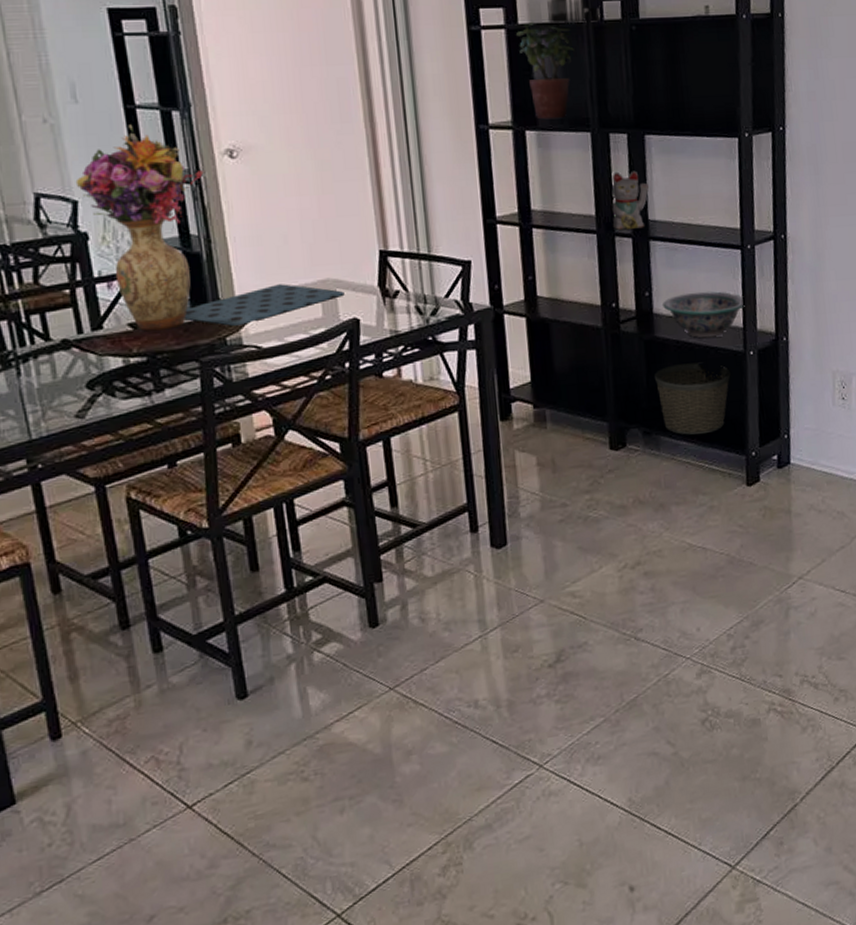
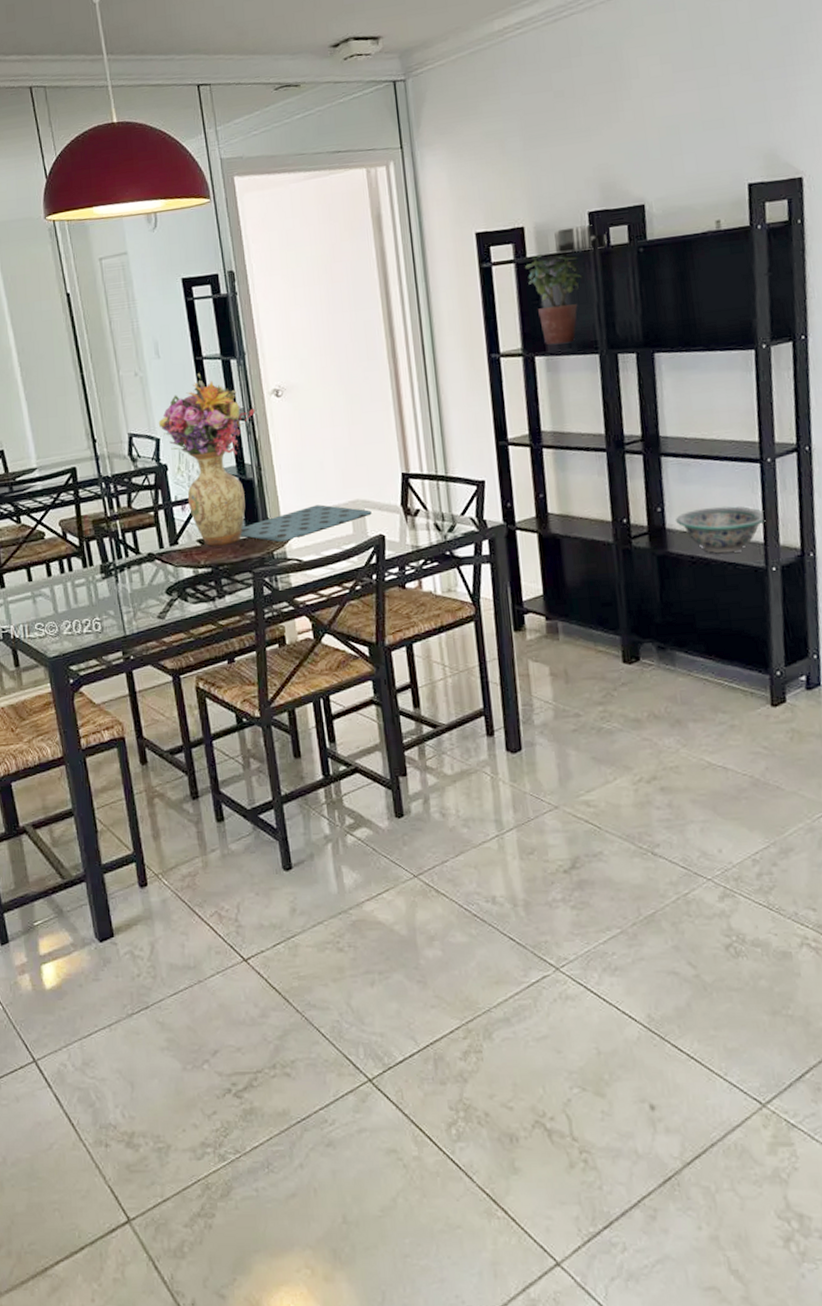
decorative figurine: present [612,170,649,230] -> none [621,388,659,448]
basket: present [653,362,731,435] -> none [667,578,751,652]

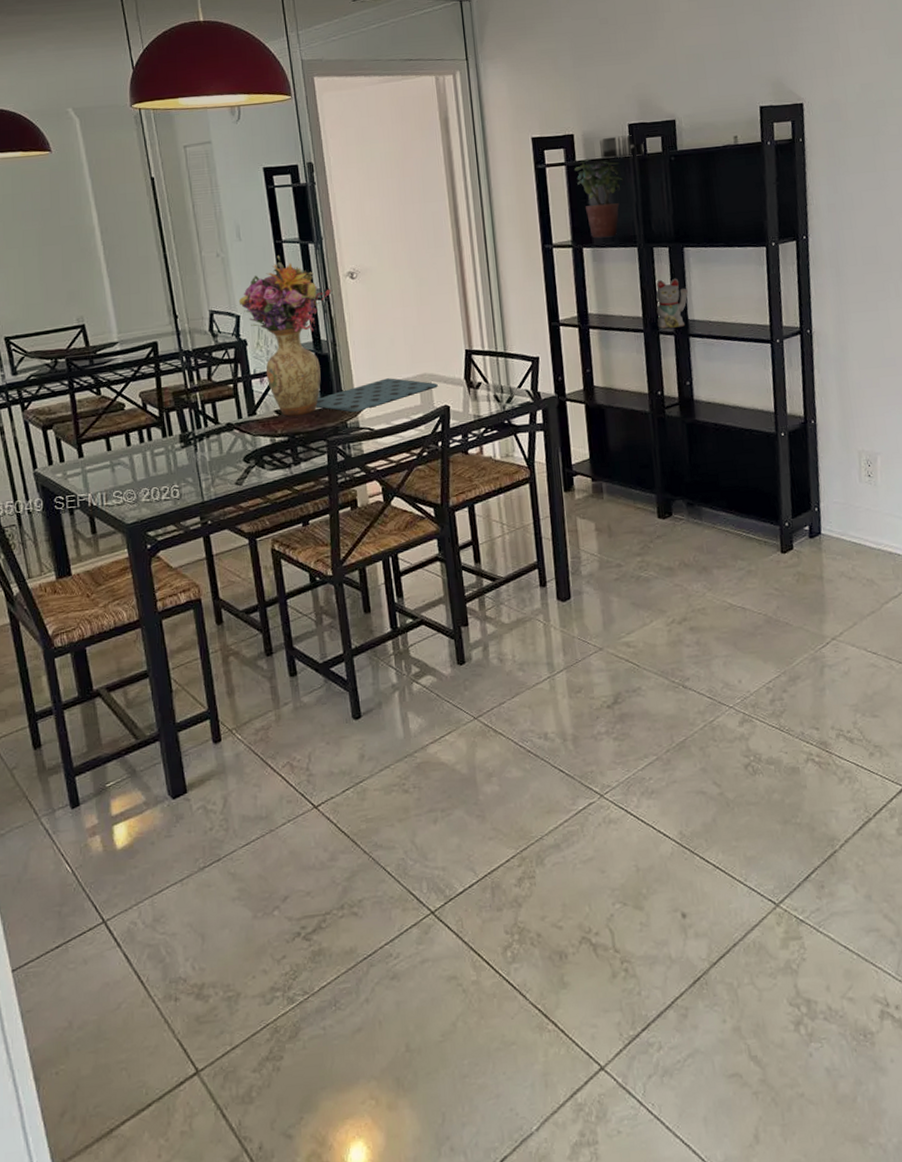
decorative figurine: none [621,388,659,448] -> present [656,278,688,329]
decorative bowl: present [676,506,766,554] -> none [702,380,776,422]

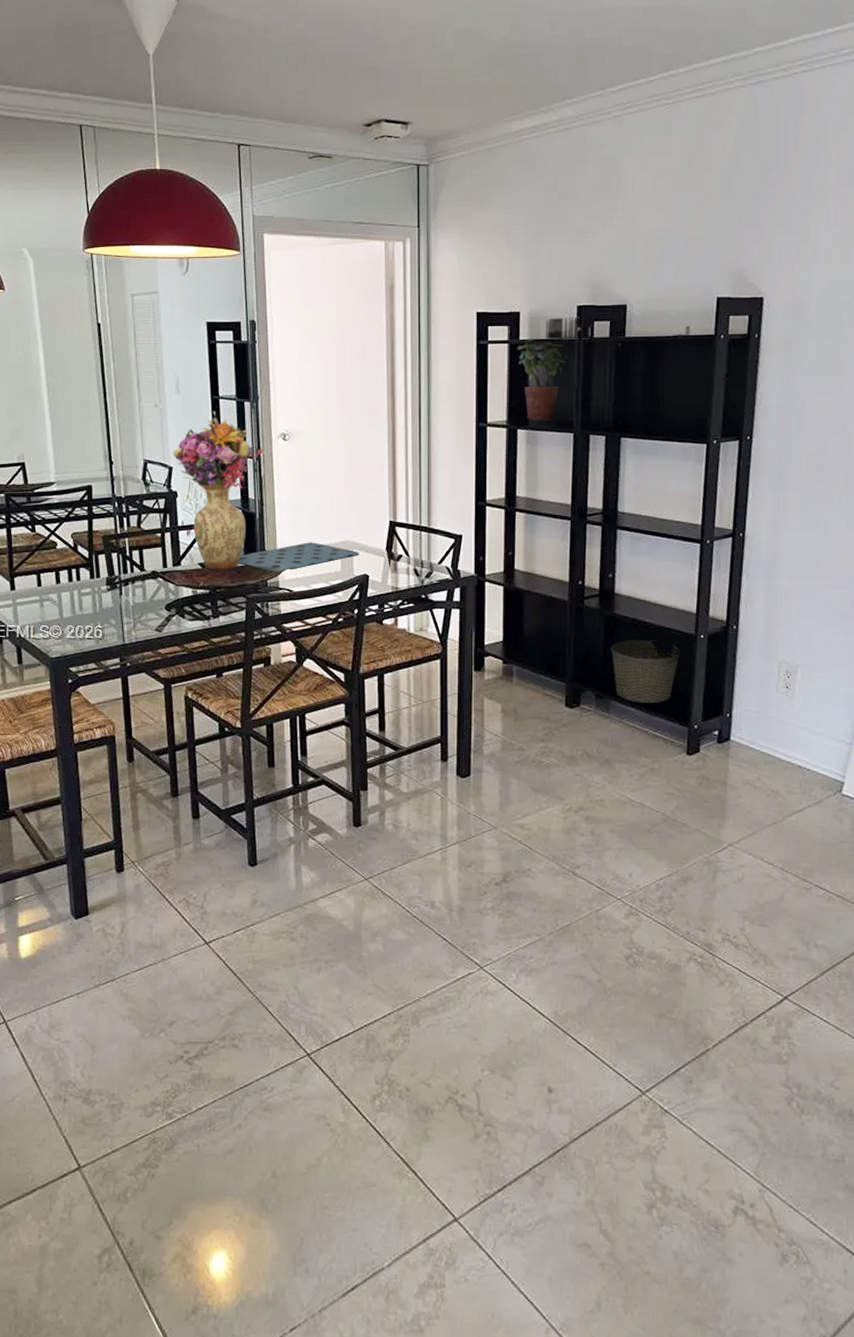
decorative figurine: present [656,278,688,329] -> none [585,468,620,518]
basket: none [695,442,764,507] -> present [610,640,681,704]

